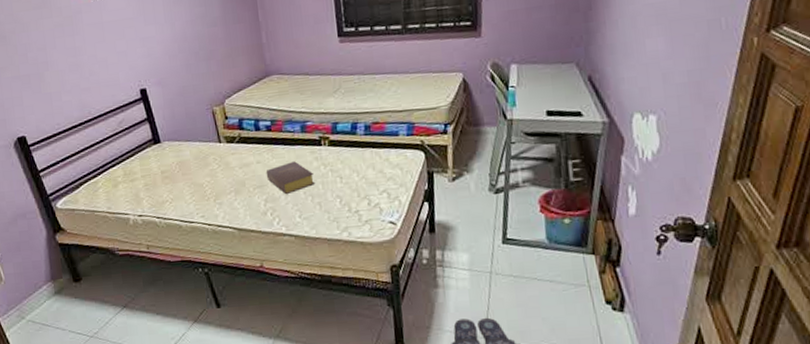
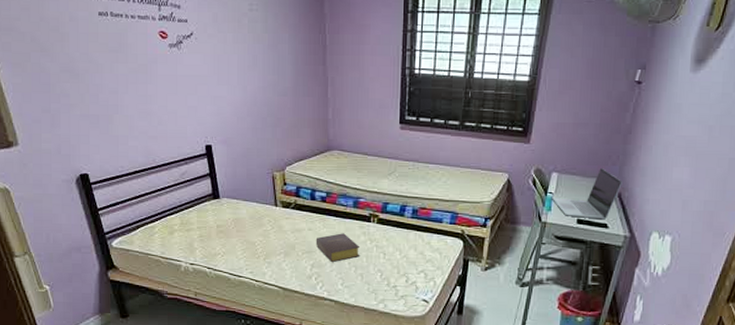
laptop: none [515,52,591,110] -> present [552,168,622,220]

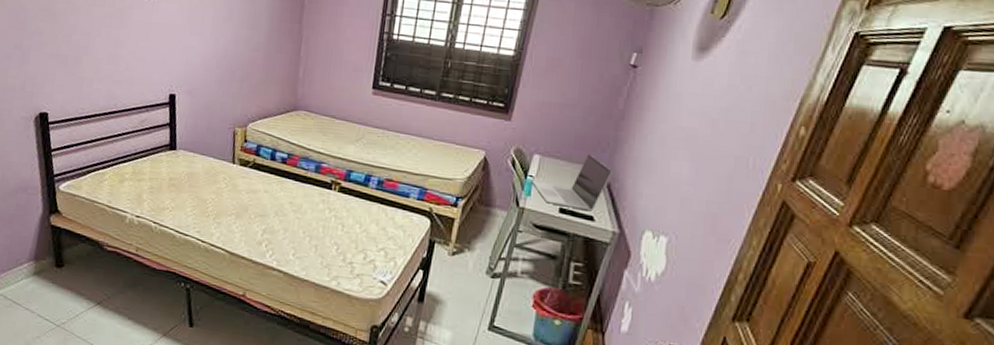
bible: present [315,233,360,263] -> none [270,198,317,230]

